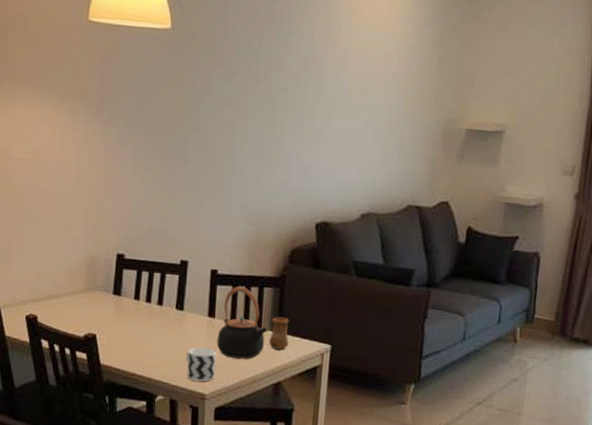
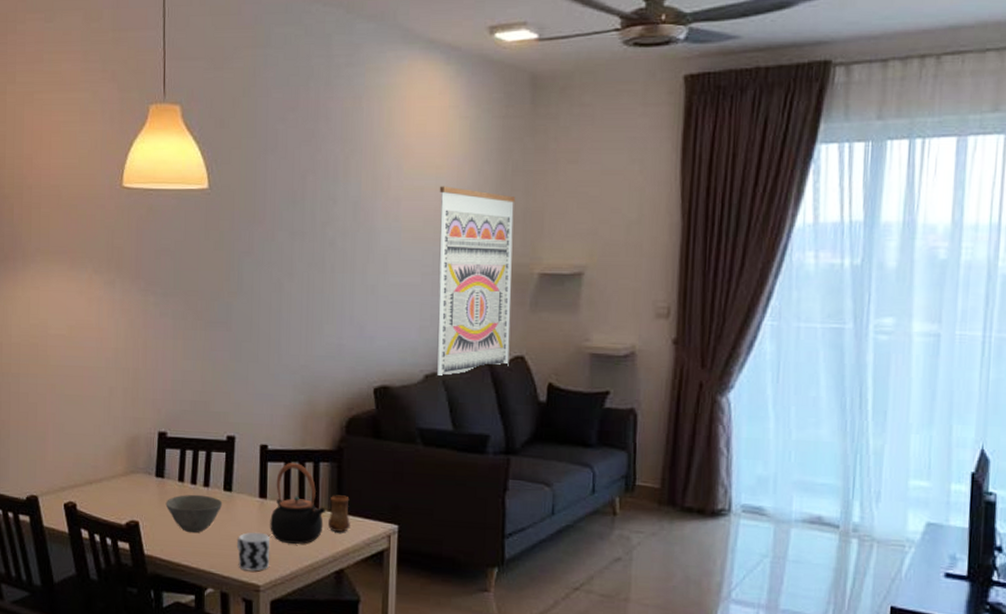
bowl: none [121,311,175,347] -> present [165,494,223,534]
wall art: none [372,43,451,215] -> present [436,186,516,375]

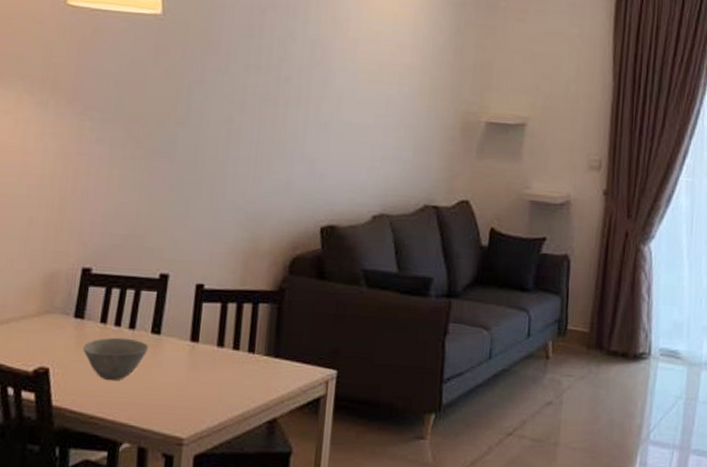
cup: present [236,532,270,572] -> none [161,379,199,423]
teapot: present [270,463,326,544] -> none [199,304,263,392]
cup: present [327,495,350,533] -> none [262,338,288,379]
wall art: present [436,186,516,375] -> none [385,32,468,217]

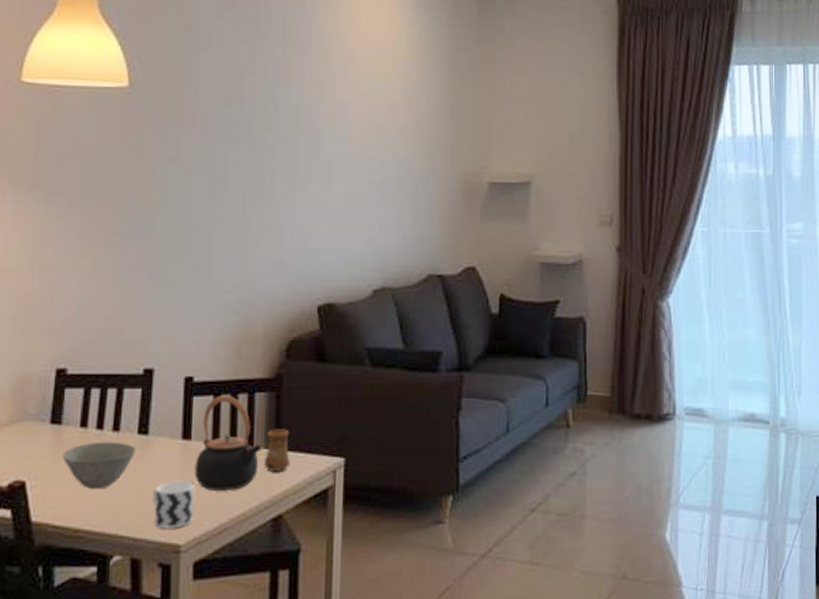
cup: none [161,379,199,423] -> present [152,480,194,529]
teapot: none [199,304,263,392] -> present [194,396,262,490]
cup: none [262,338,288,379] -> present [263,429,290,473]

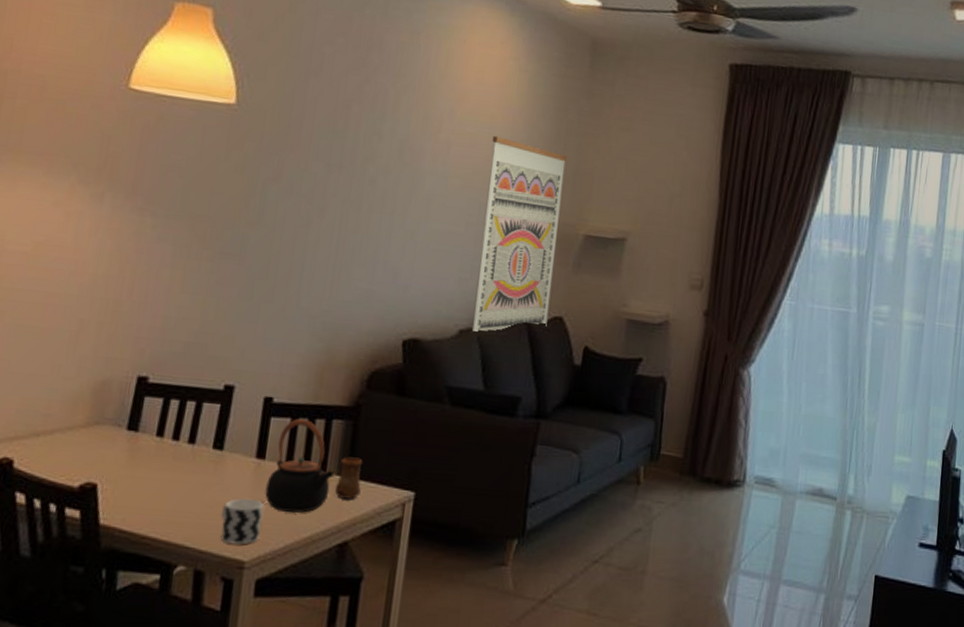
bowl: present [62,441,137,490] -> none [135,452,210,499]
wall art: none [385,92,464,290] -> present [472,135,568,332]

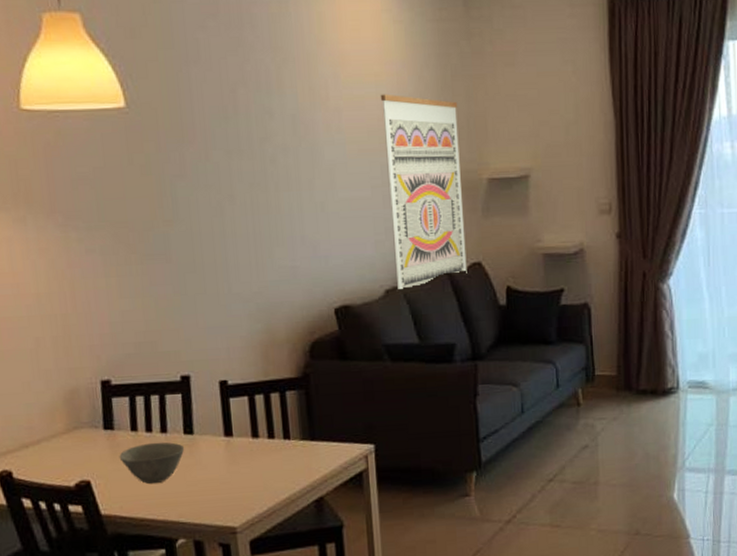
bowl: none [135,452,210,499] -> present [119,442,185,485]
cup: present [220,498,264,545] -> none [205,472,245,514]
teapot: present [265,419,335,513] -> none [239,395,299,479]
cup: present [334,457,363,500] -> none [301,422,325,461]

